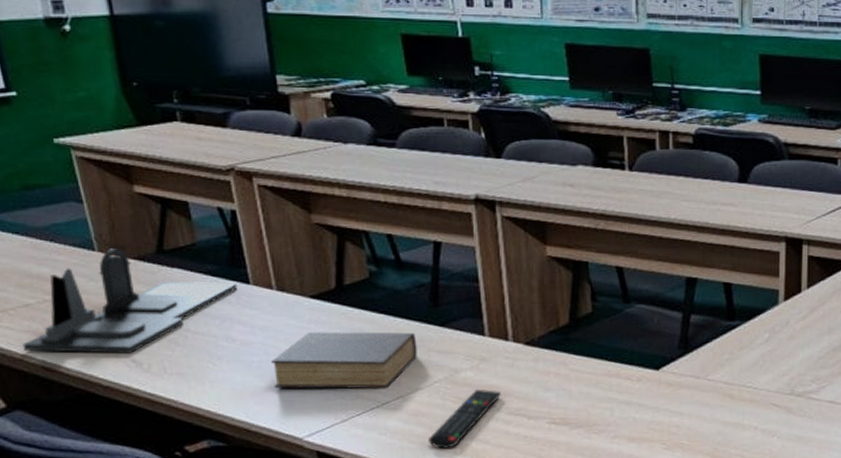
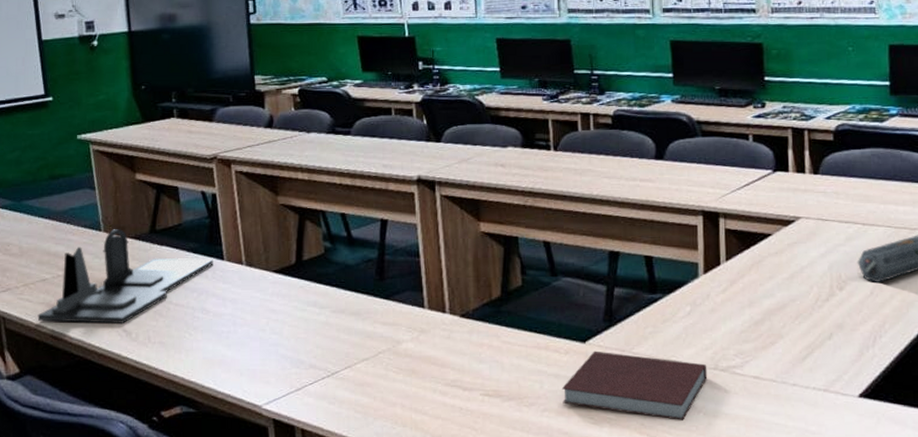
book: present [271,332,417,389] -> none [238,304,364,359]
remote control: present [429,389,501,450] -> none [372,360,438,420]
notebook: none [632,378,783,444] -> present [561,350,708,420]

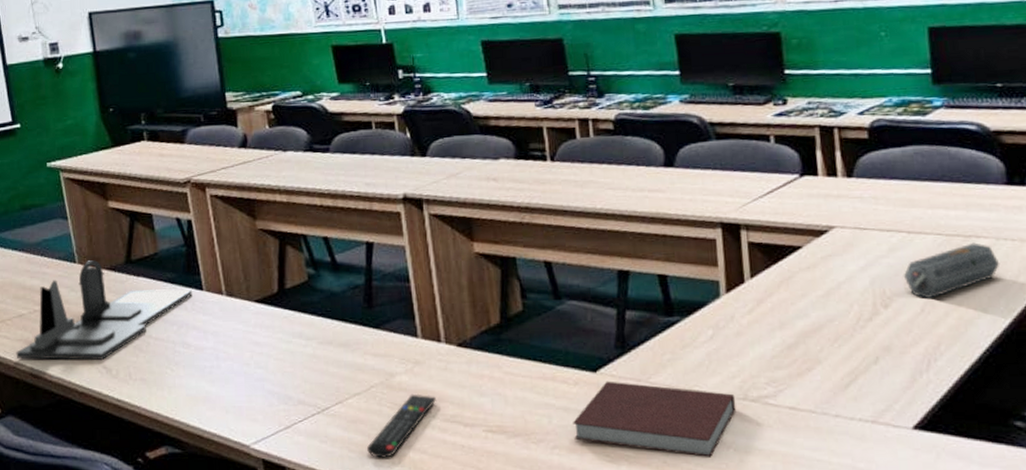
remote control: none [372,360,438,420] -> present [367,393,436,459]

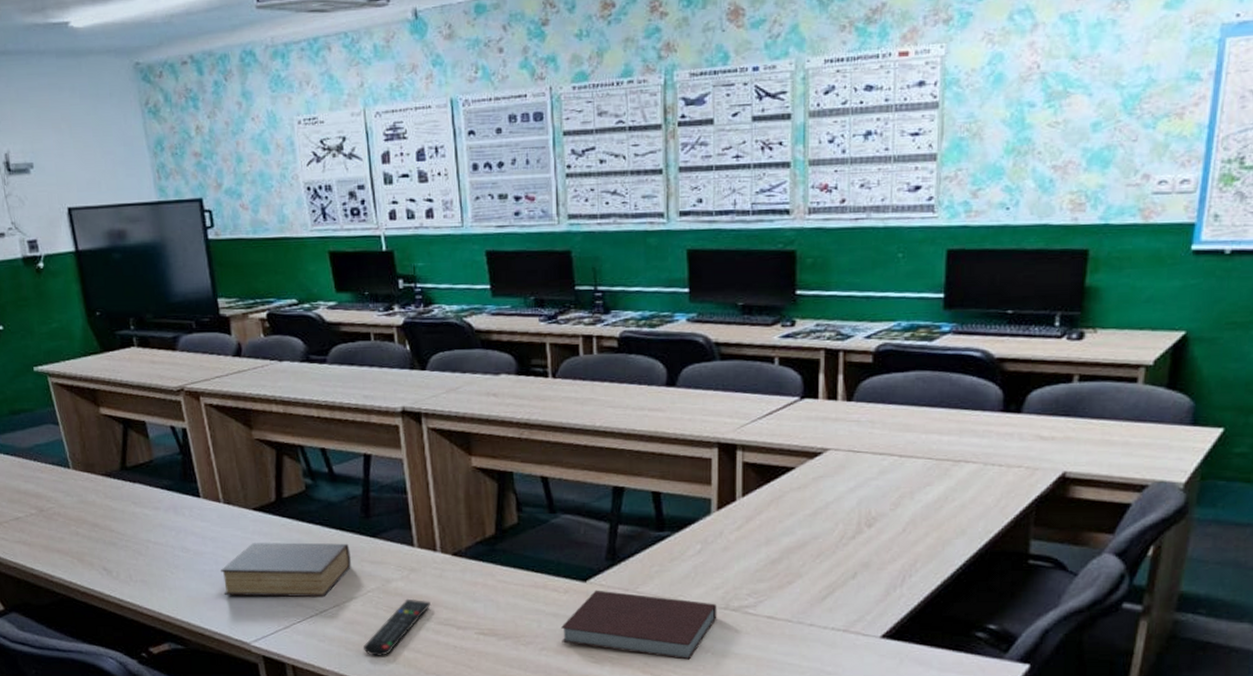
desk organizer: present [16,260,192,361] -> none [15,466,189,562]
book: none [222,335,354,395] -> present [221,542,351,598]
speaker: present [903,242,1000,300] -> none [890,467,985,520]

